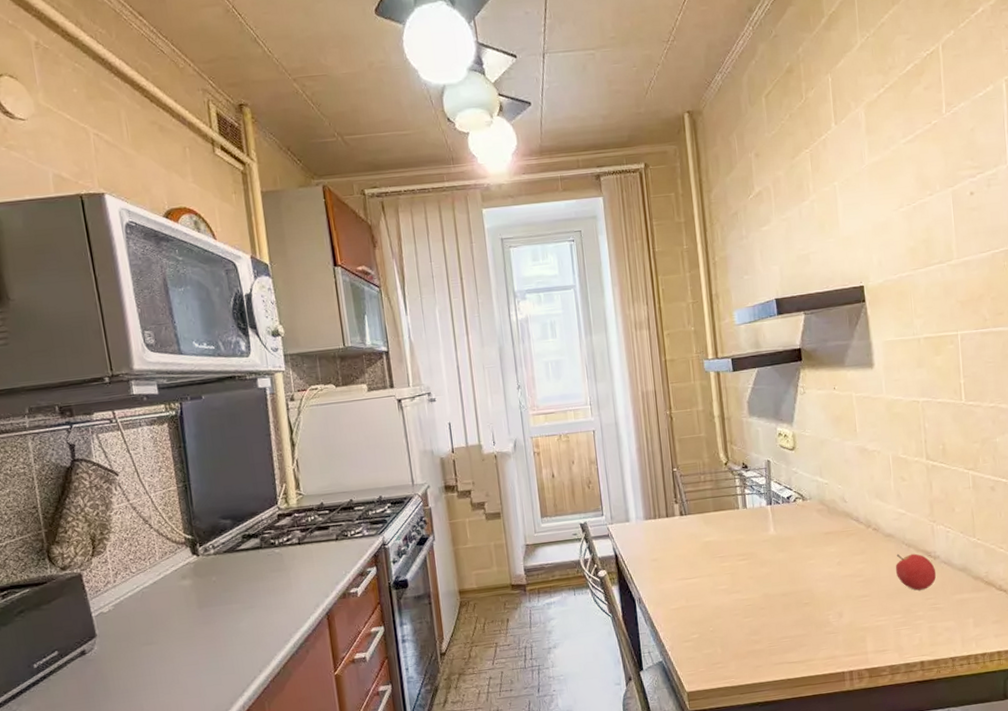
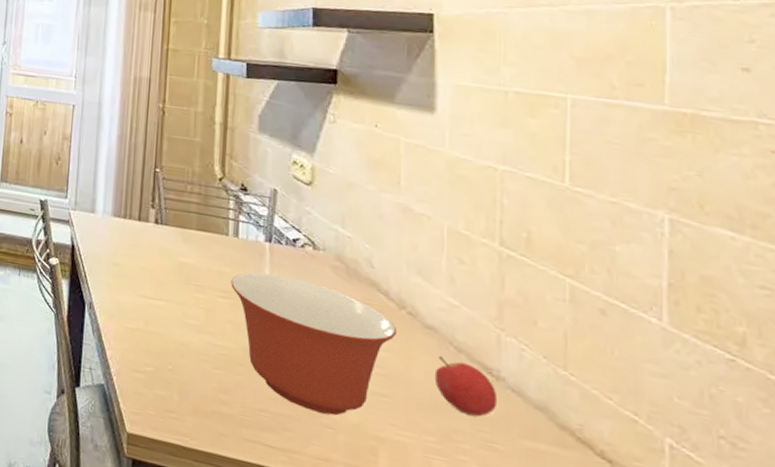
mixing bowl: none [746,527,867,625] -> present [231,272,396,416]

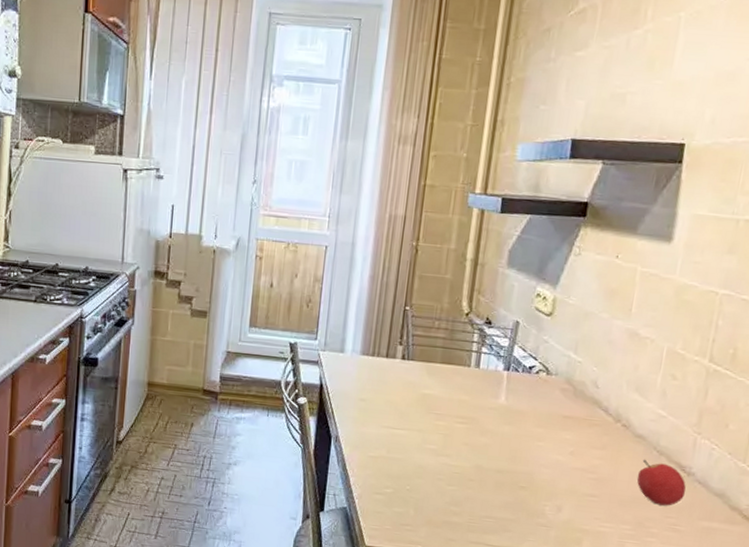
mixing bowl: present [231,272,396,416] -> none [469,398,611,516]

